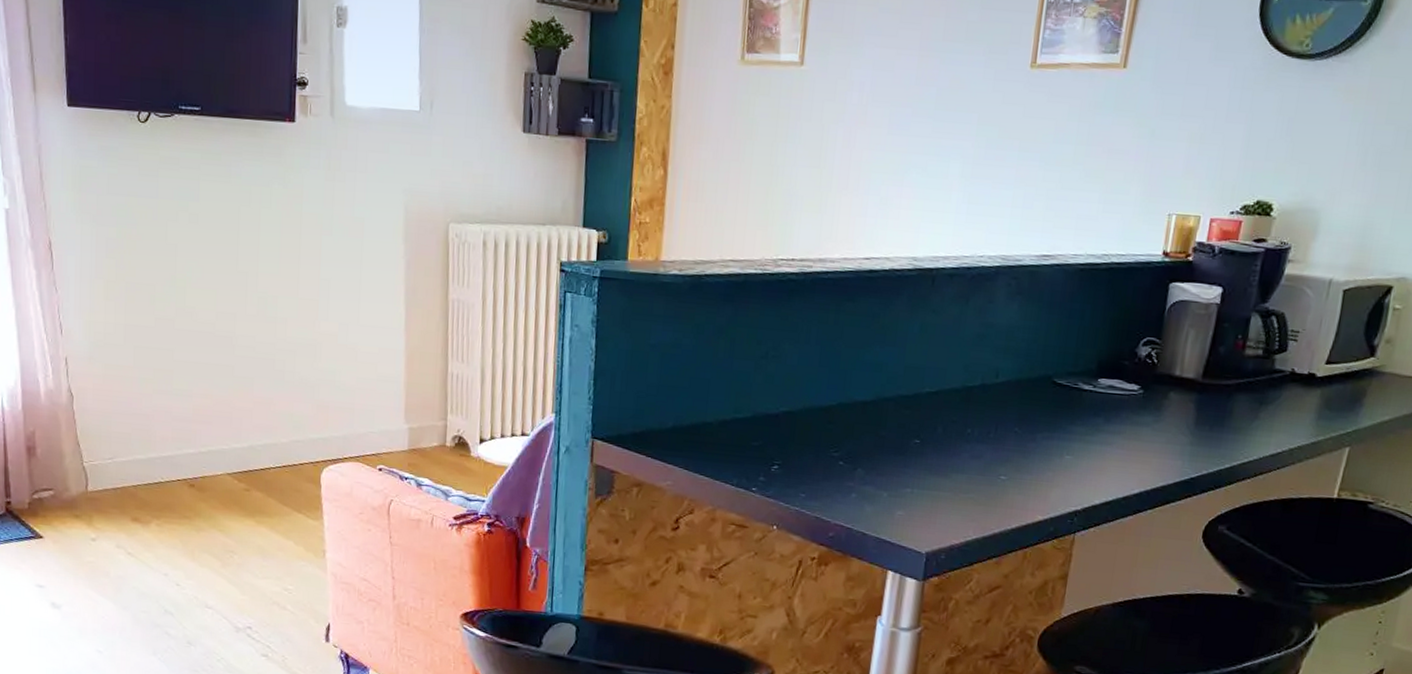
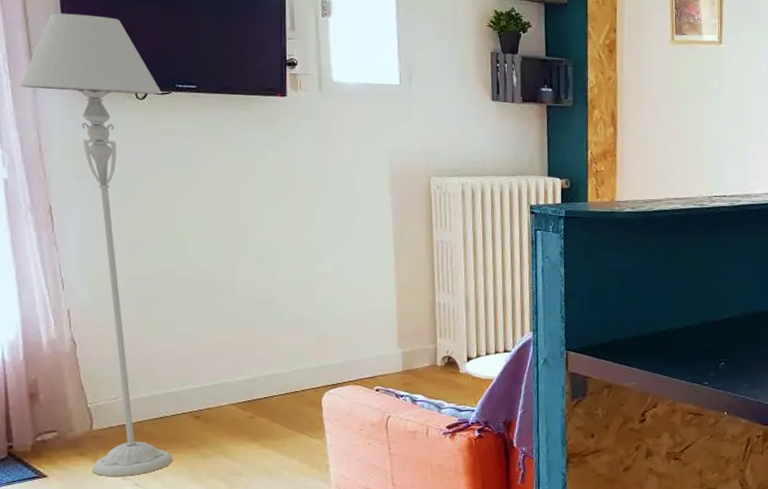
floor lamp: none [21,20,166,544] -> present [19,12,173,477]

